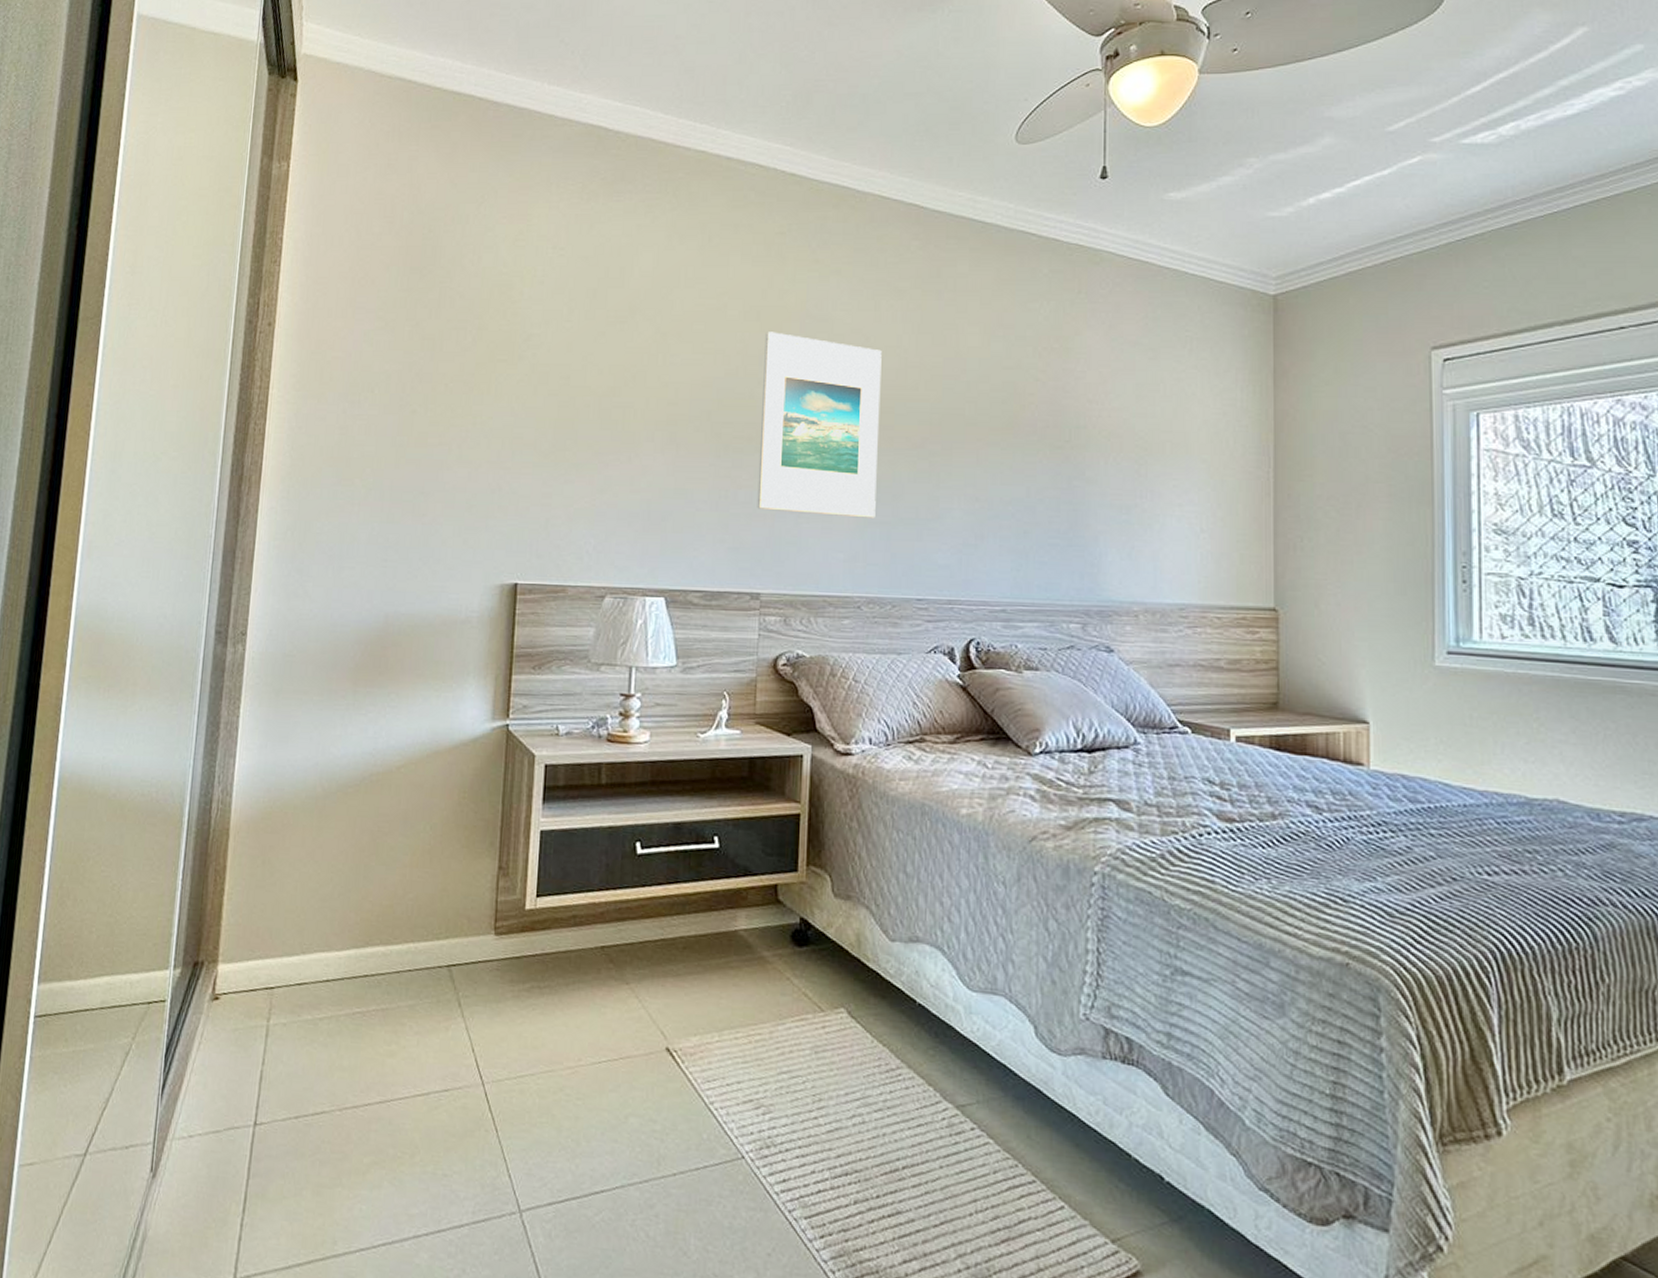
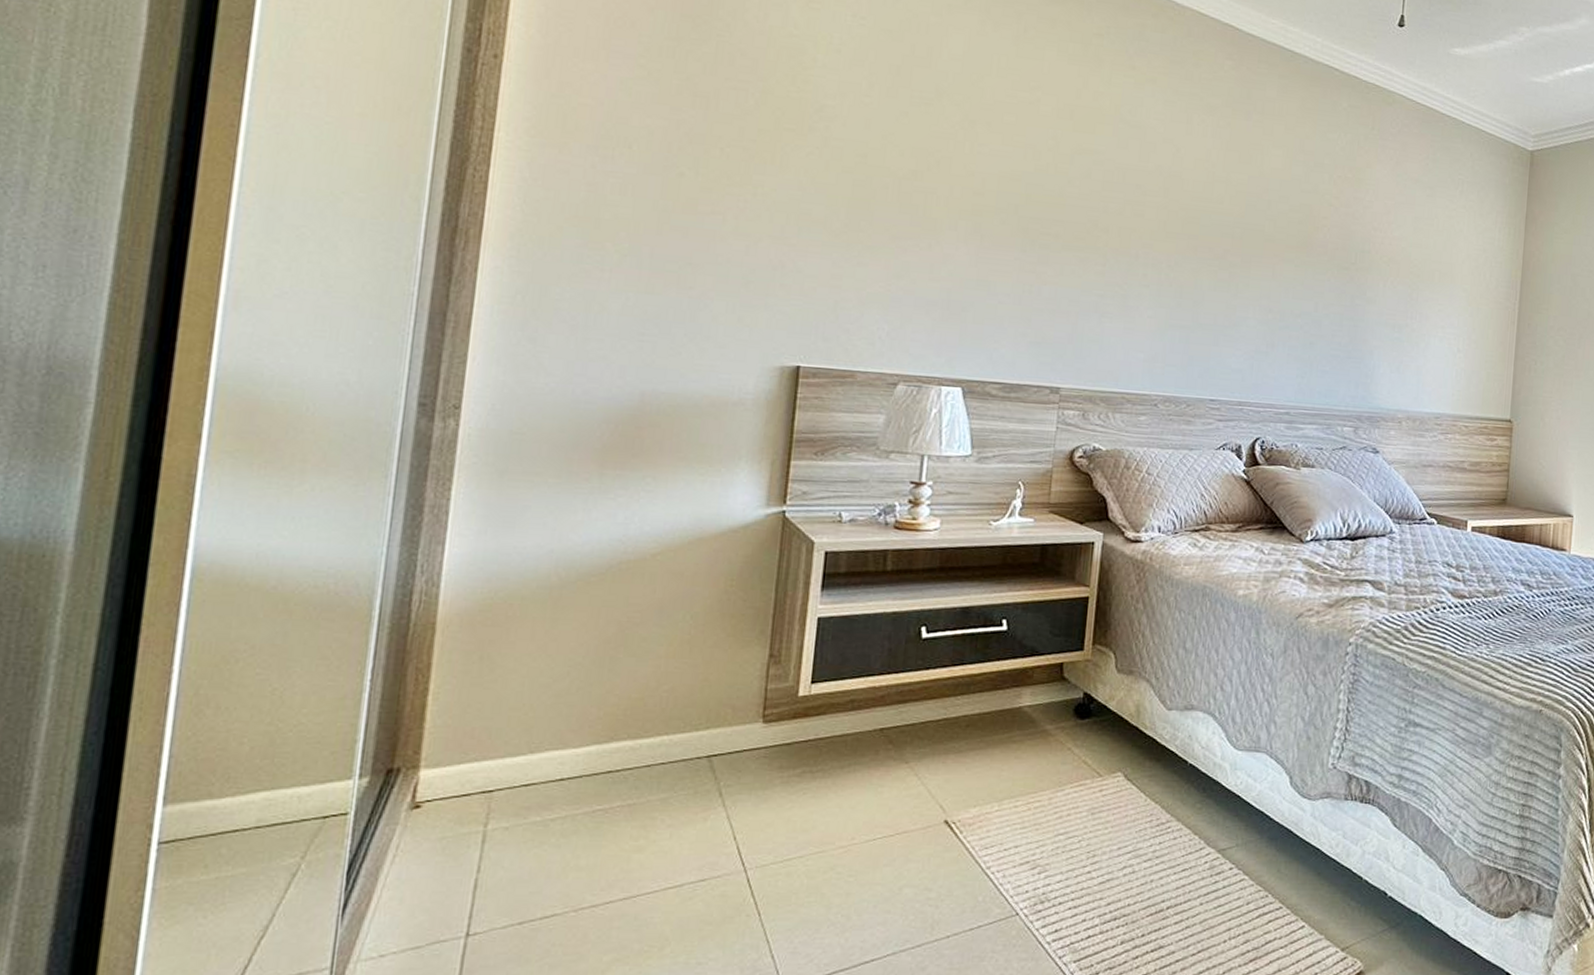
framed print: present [757,332,882,518] -> none [1061,131,1191,322]

